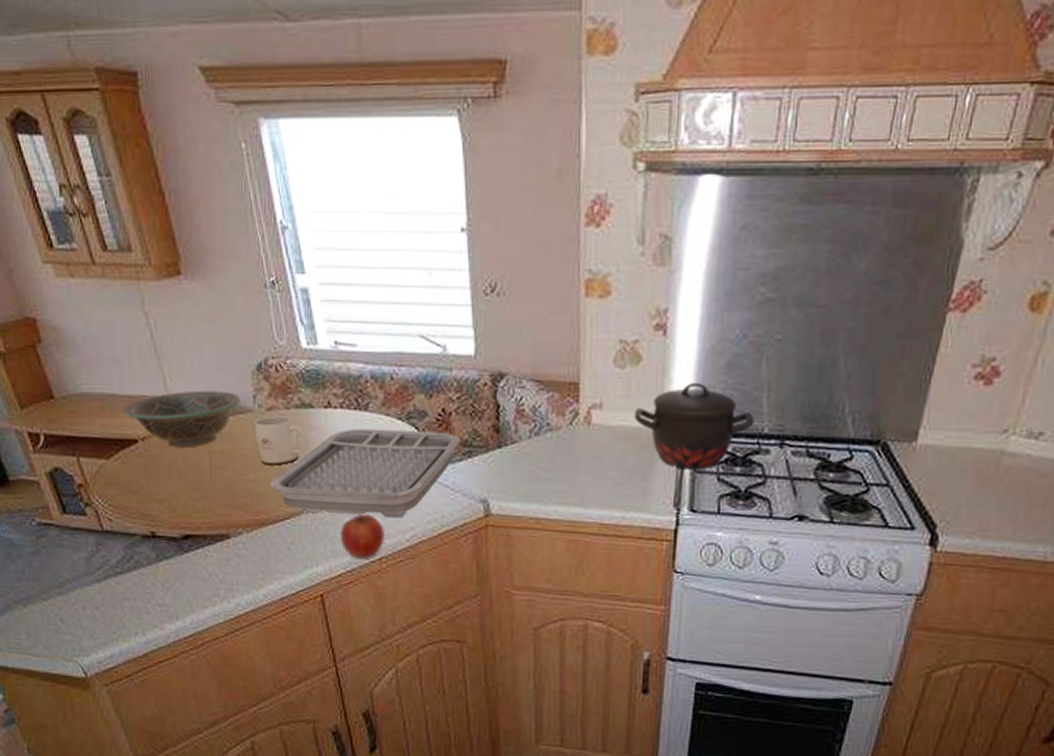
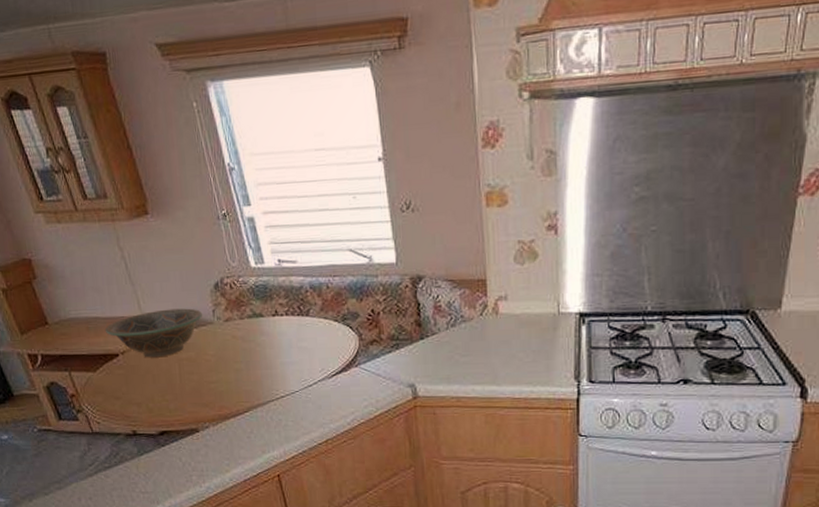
mug: present [254,415,309,466] -> none [214,325,261,368]
dish rack: present [270,428,461,518] -> none [230,329,389,406]
fruit: present [340,514,384,558] -> none [291,403,329,442]
cooking pot: present [634,382,755,470] -> none [534,271,639,347]

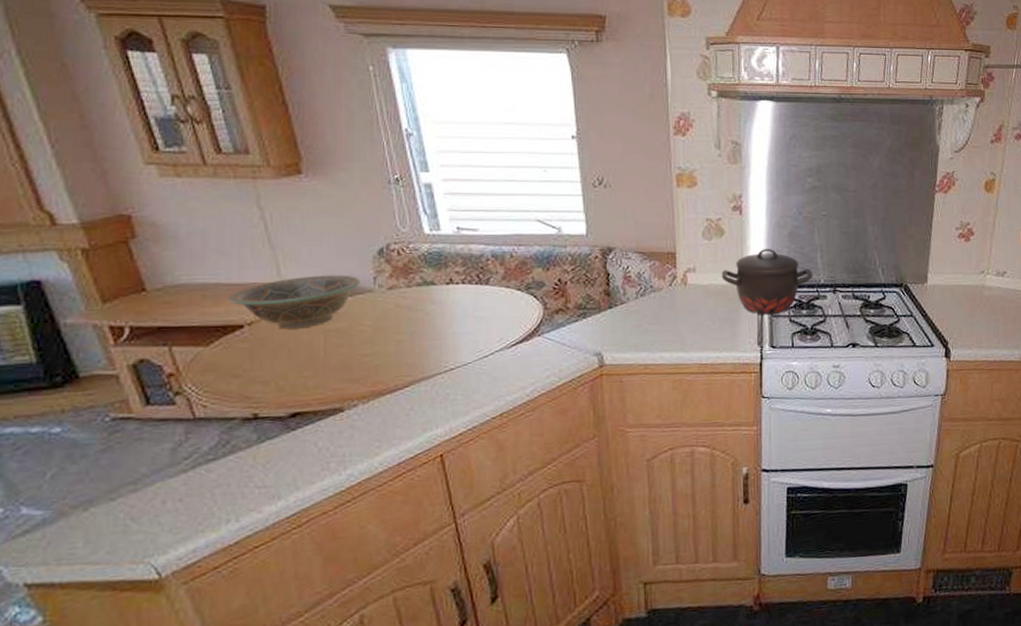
cooking pot: none [534,271,639,347] -> present [721,248,813,315]

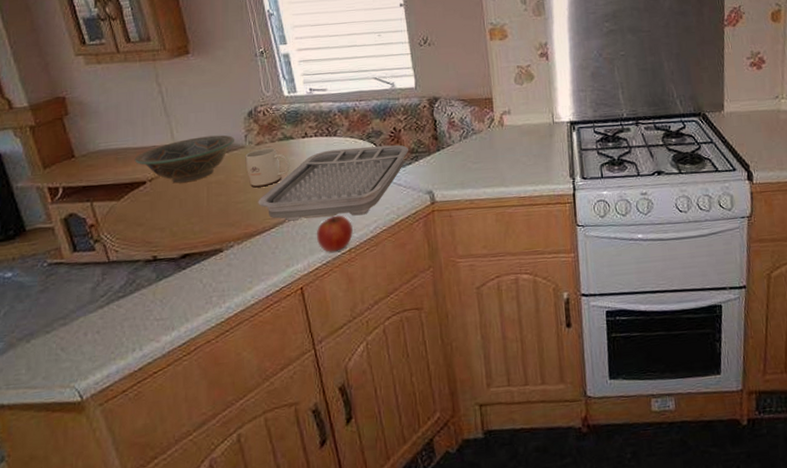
mug: none [374,293,430,339] -> present [245,147,290,188]
dish rack: none [389,298,576,380] -> present [258,144,409,222]
fruit: none [460,375,505,416] -> present [316,215,353,252]
cooking pot: present [721,248,813,315] -> none [533,88,616,149]

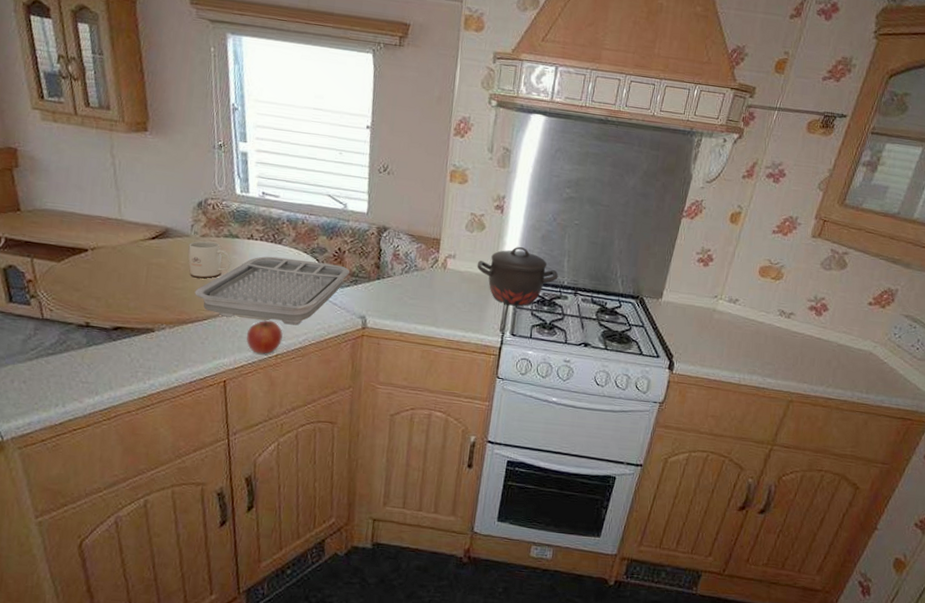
decorative bowl: present [134,135,235,184] -> none [79,216,182,259]
cooking pot: none [533,88,616,149] -> present [477,246,559,307]

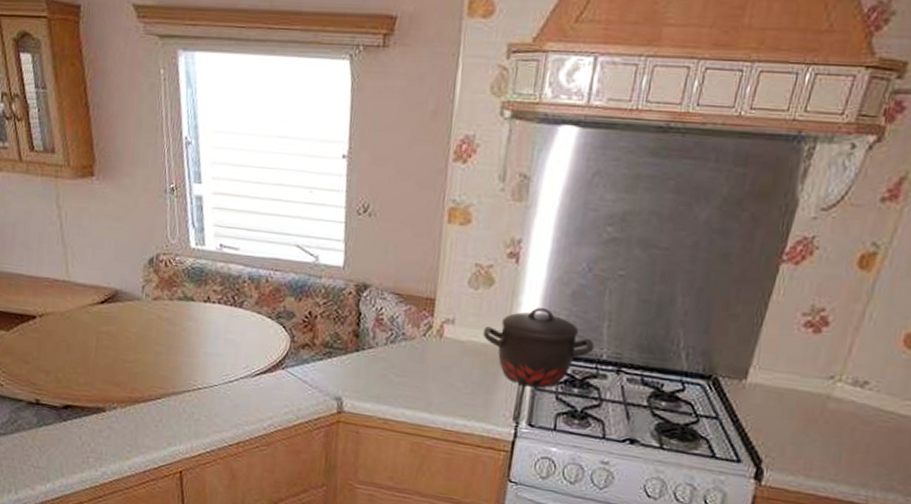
mug: present [187,241,232,279] -> none [138,304,187,350]
dish rack: present [195,256,350,326] -> none [147,322,323,408]
fruit: present [246,320,283,354] -> none [203,400,245,442]

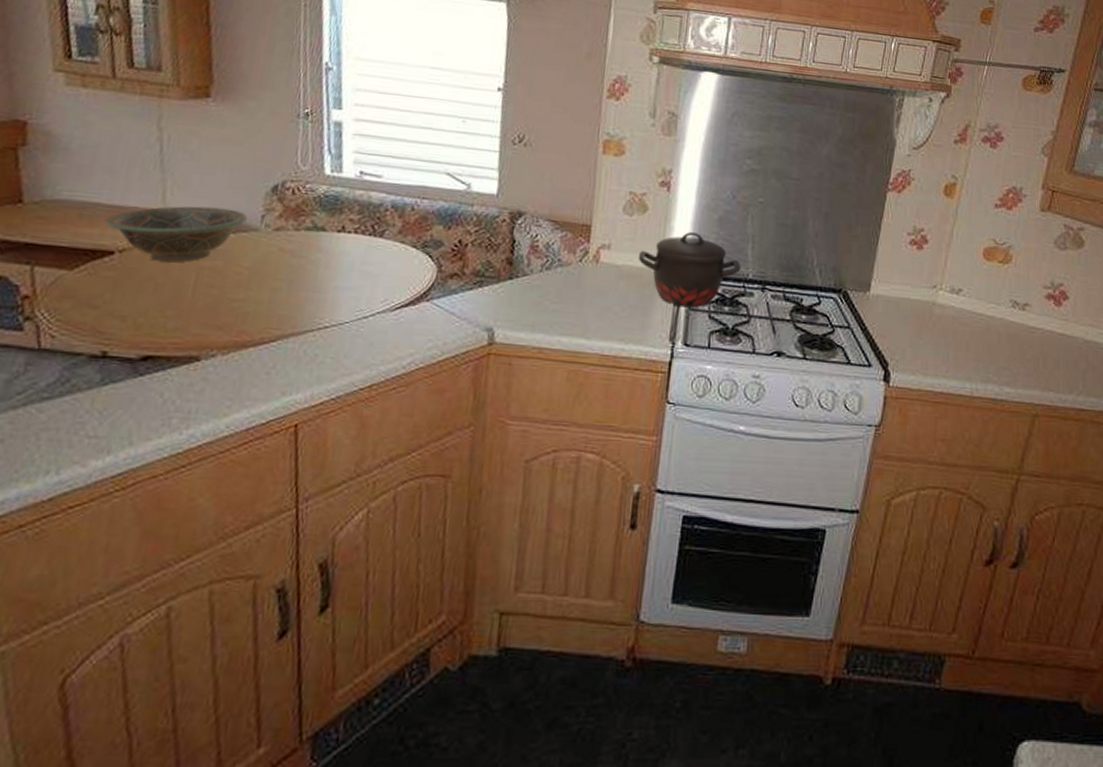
decorative bowl: none [26,277,132,327] -> present [104,206,249,263]

